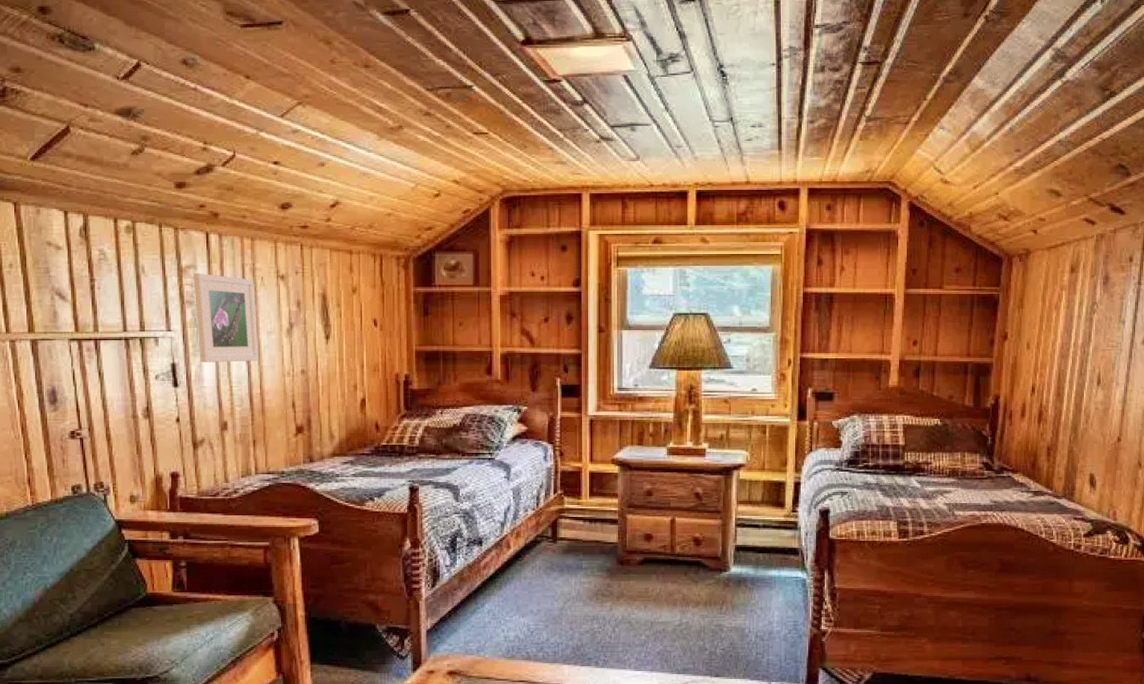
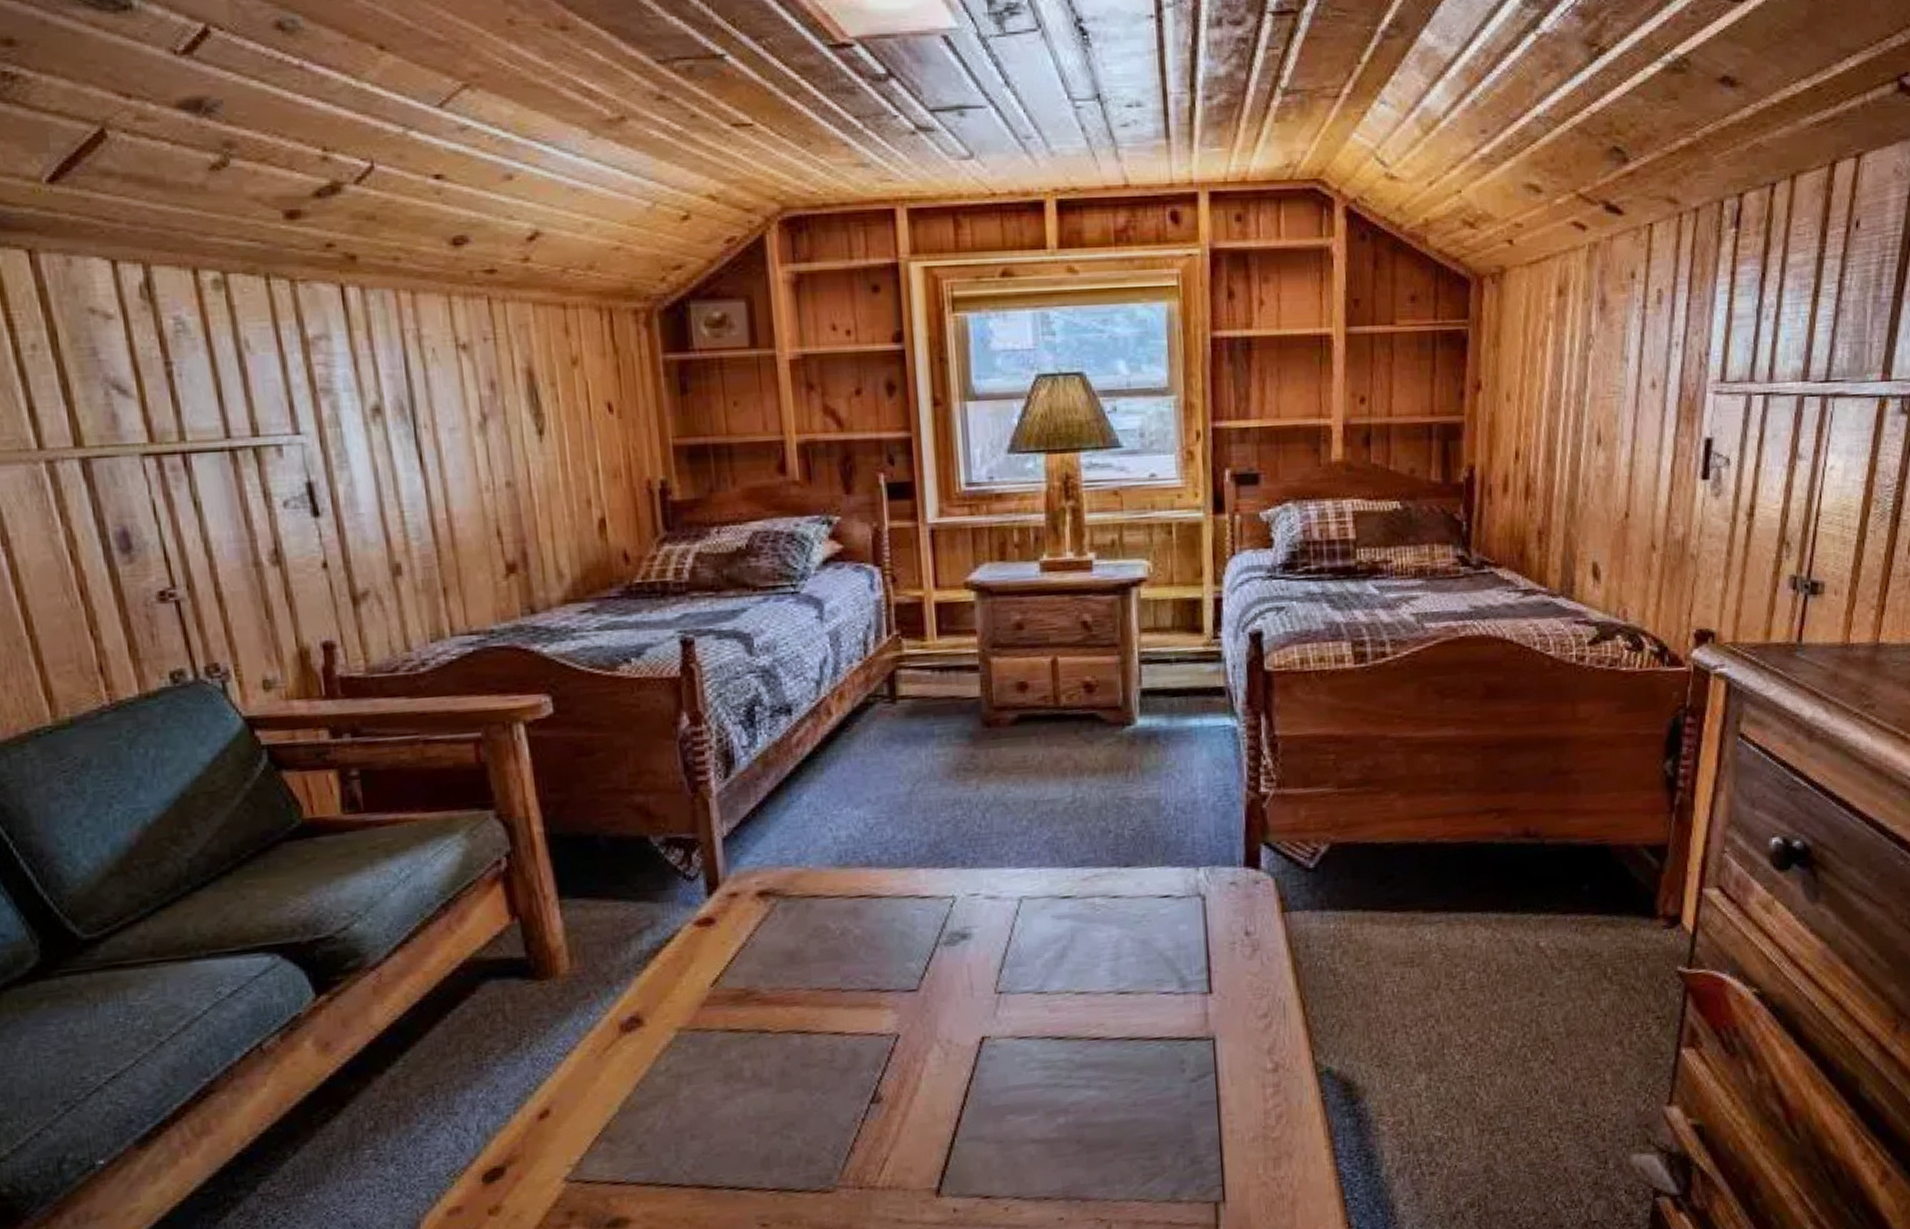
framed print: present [193,273,259,363] -> none [327,346,440,479]

